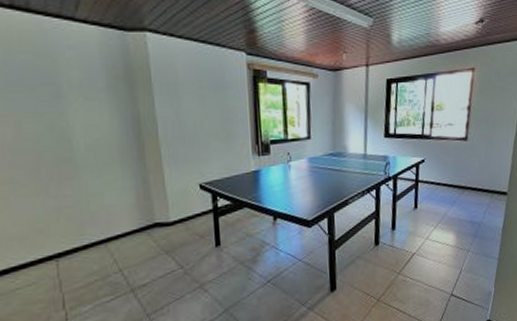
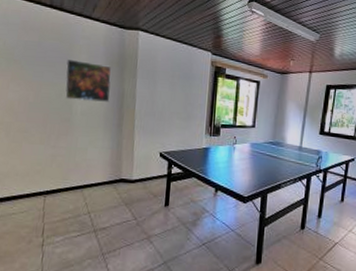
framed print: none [51,78,122,133] -> present [65,58,112,103]

